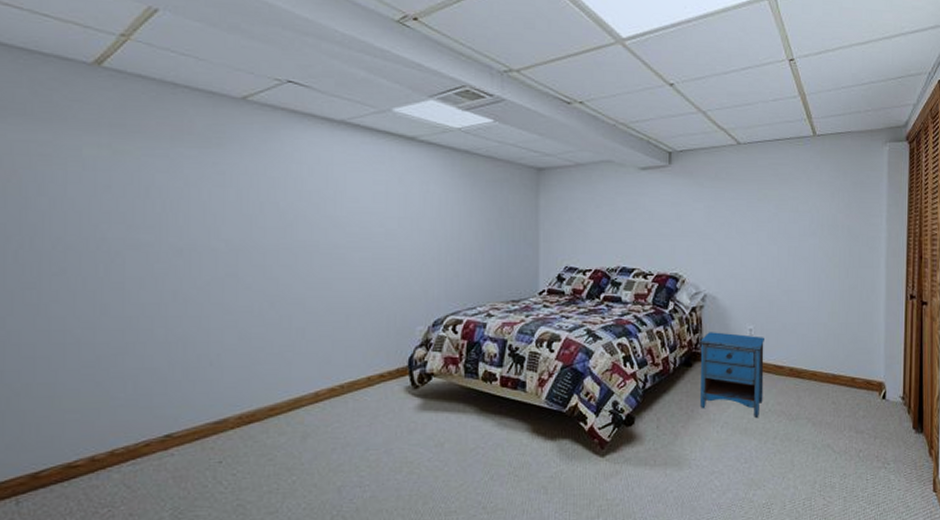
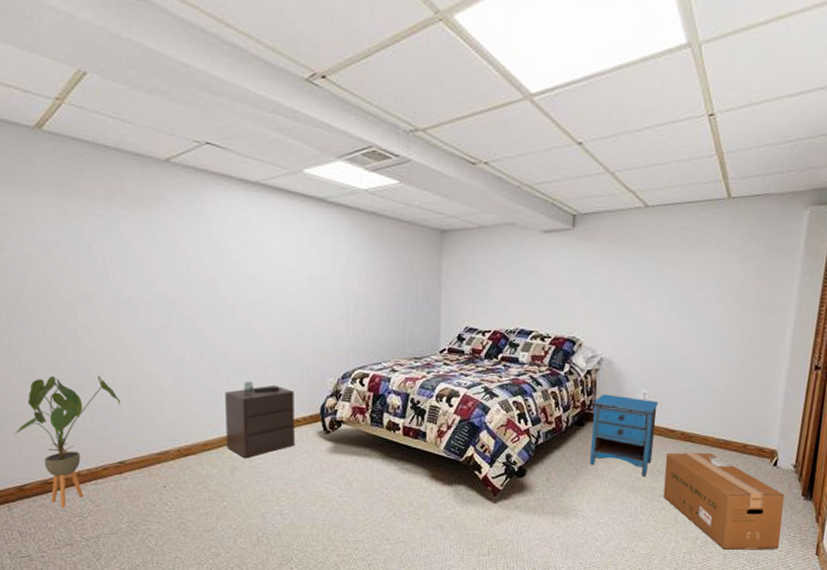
house plant: none [34,333,173,496] -> present [14,375,121,507]
nightstand: none [298,333,379,423] -> present [225,381,295,459]
box: none [776,388,897,493] -> present [663,452,785,550]

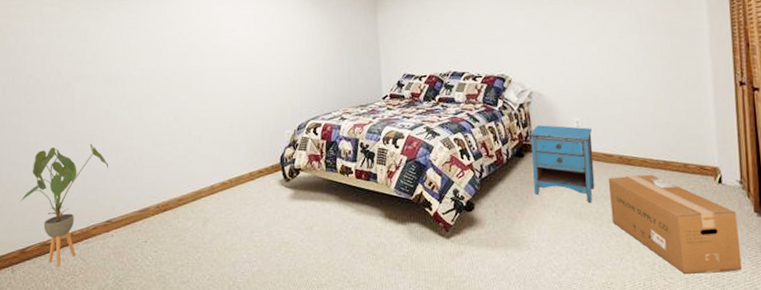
nightstand: present [225,381,295,459] -> none [197,138,259,211]

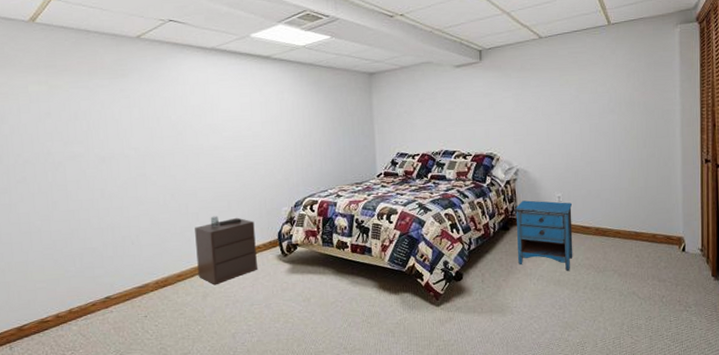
house plant: present [20,143,109,267] -> none [15,222,106,343]
nightstand: none [197,138,259,211] -> present [195,216,257,285]
box: present [608,174,742,274] -> none [585,244,699,332]

